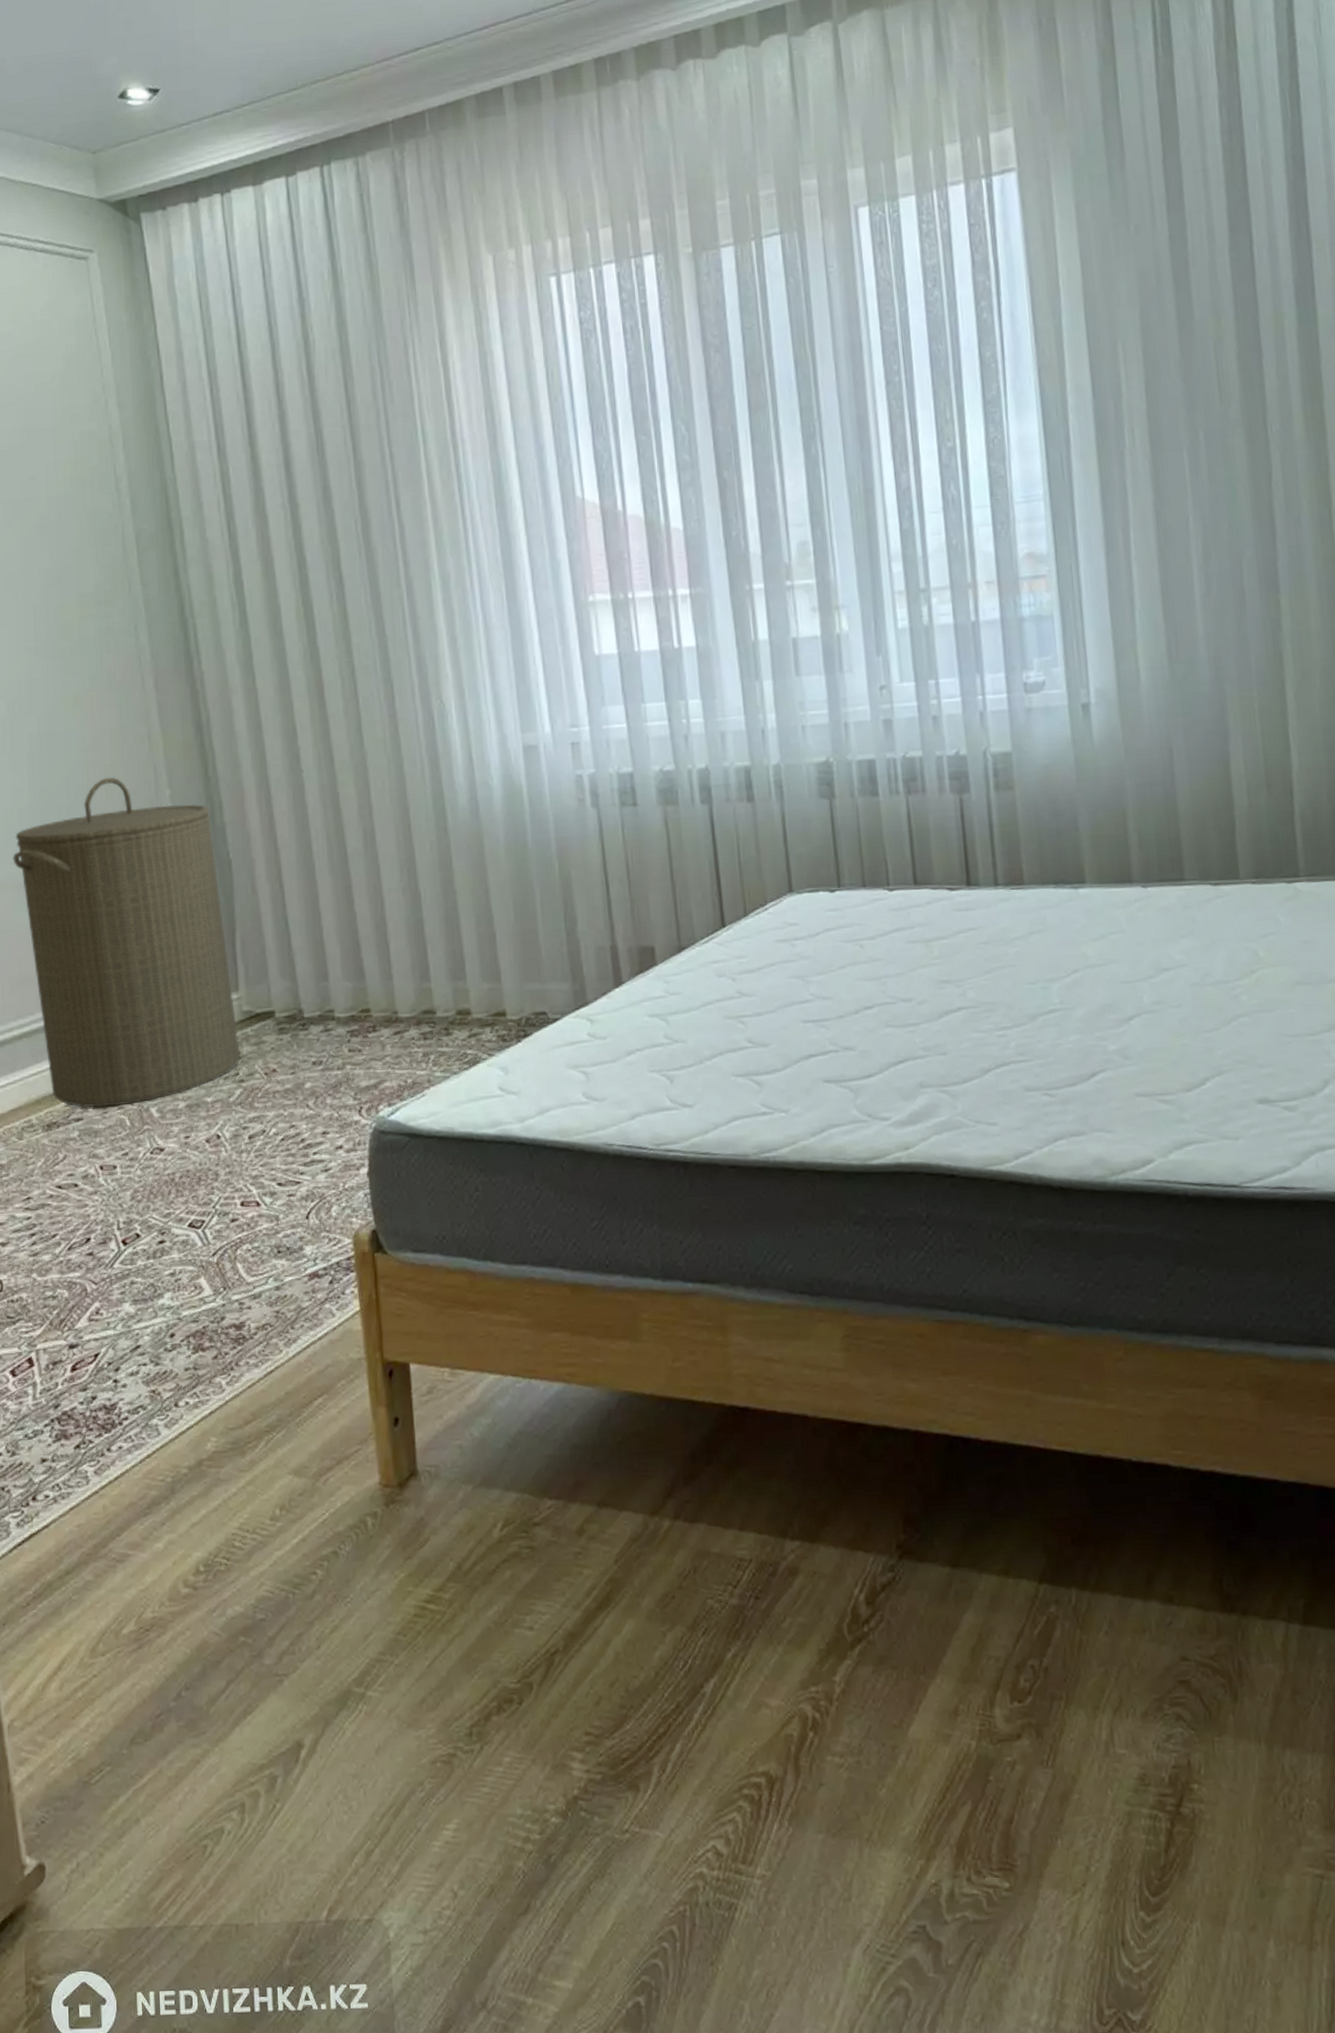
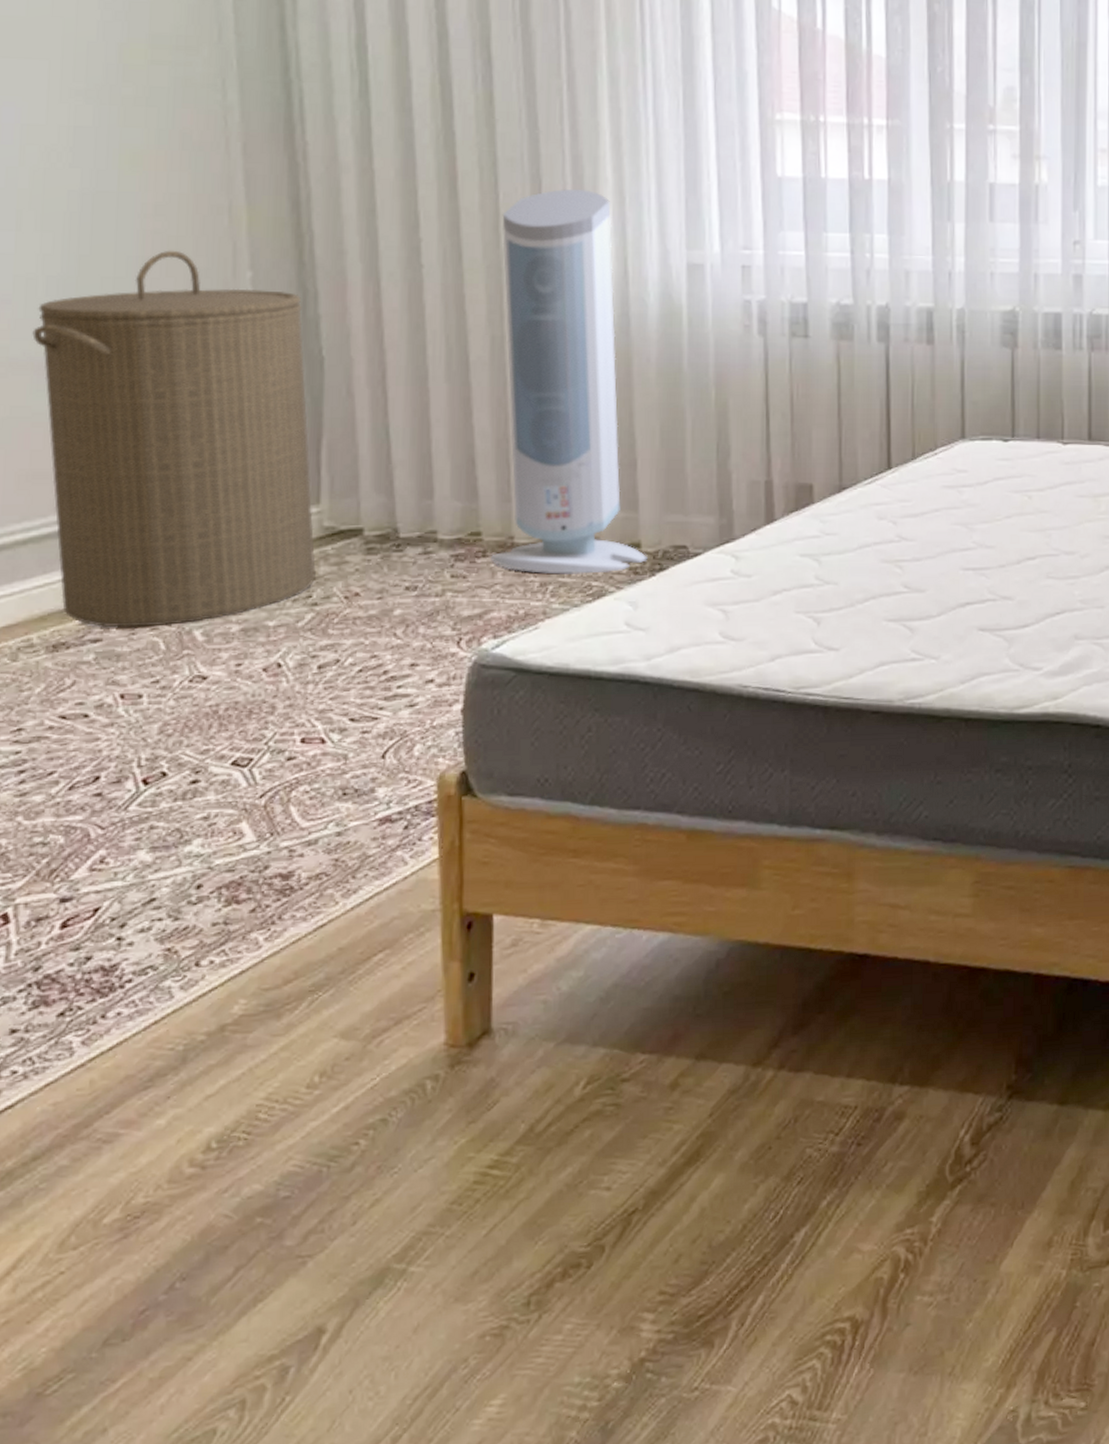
air purifier: none [363,687,513,1045] -> present [491,188,648,574]

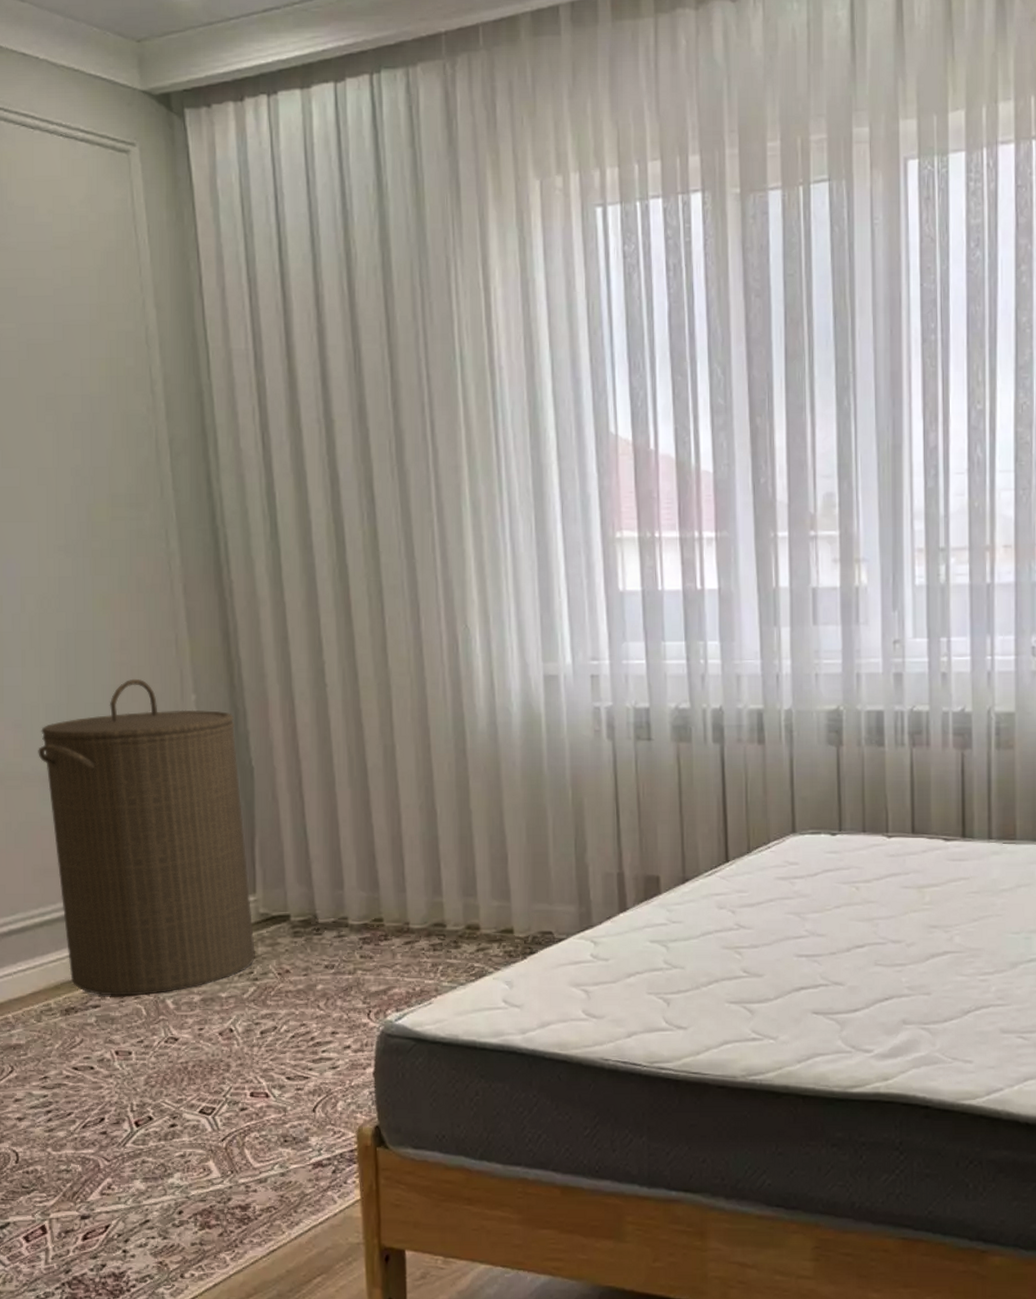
air purifier: present [491,188,648,574] -> none [388,611,520,956]

